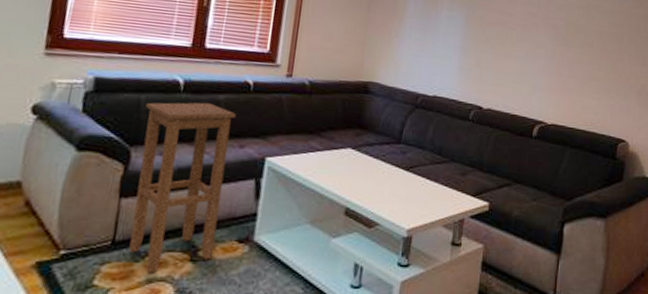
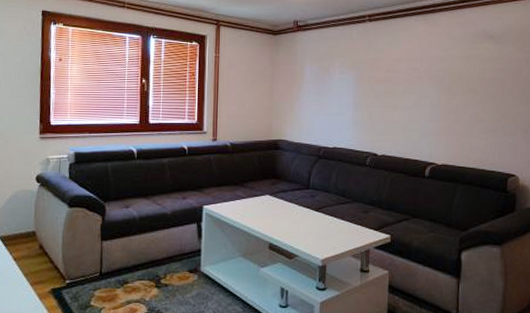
stool: present [129,102,236,273] -> none [112,165,178,297]

